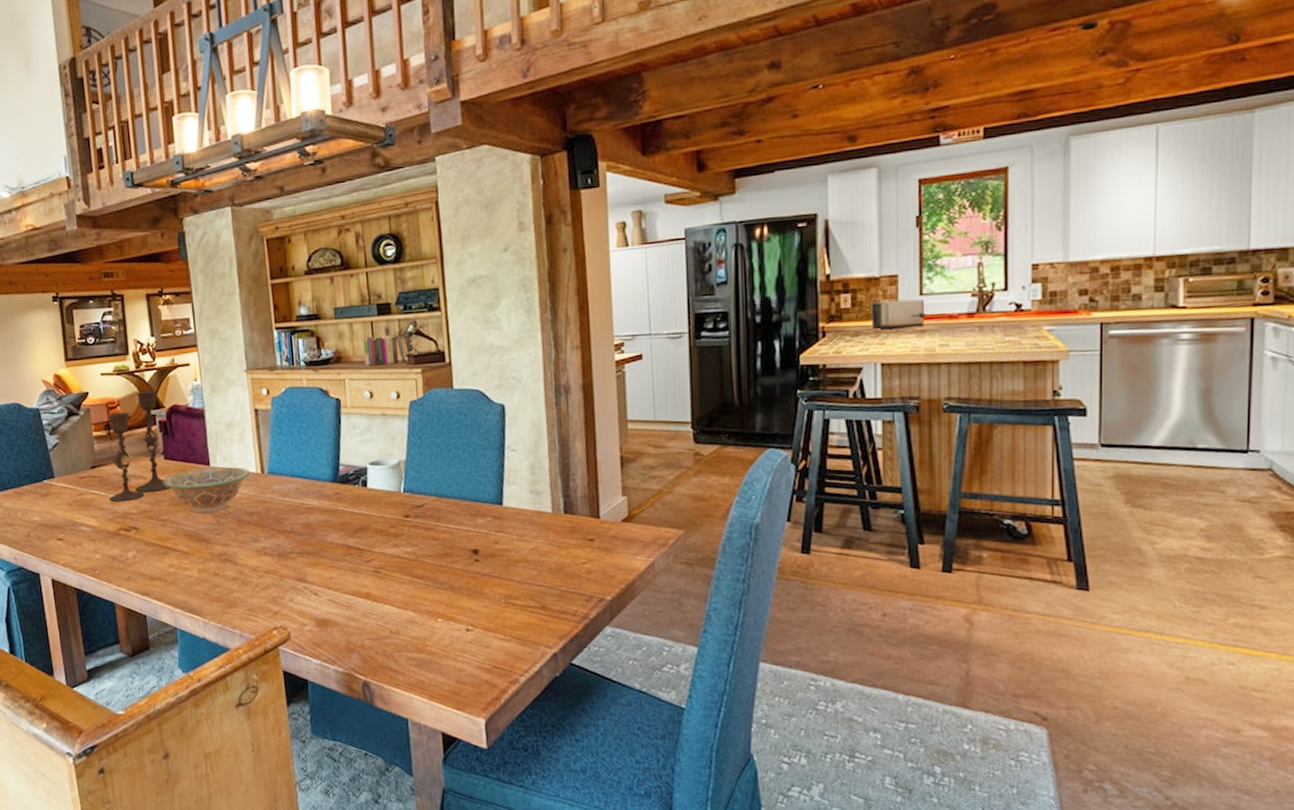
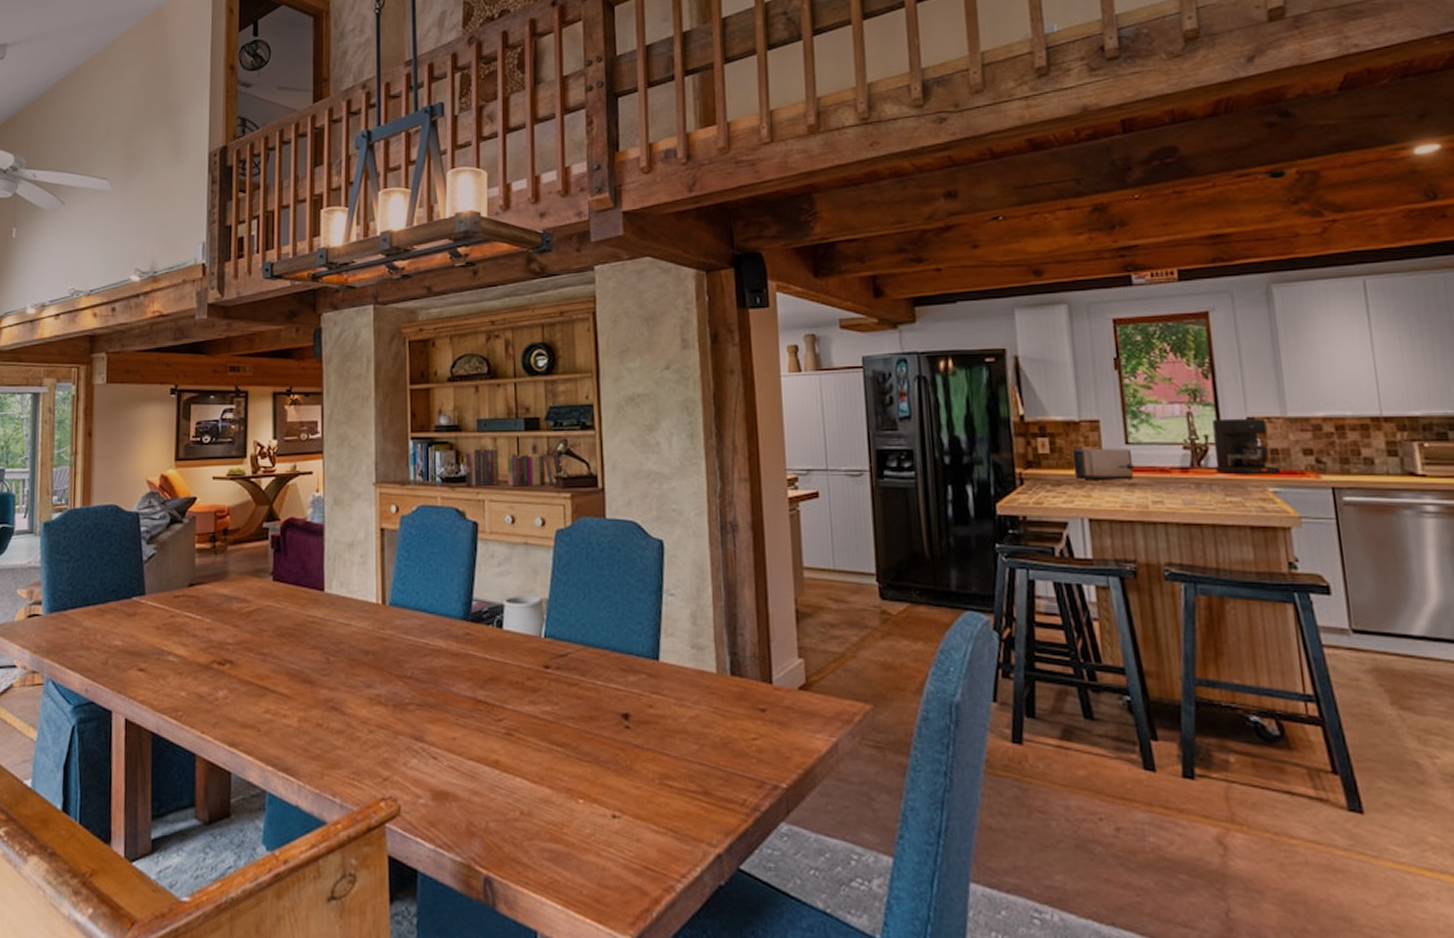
candlestick: present [108,390,171,503] -> none [204,500,277,629]
bowl: present [163,466,250,513] -> none [269,593,369,648]
books: none [325,333,357,368] -> present [465,448,499,486]
coffee maker: none [999,264,1057,317] -> present [1212,418,1281,475]

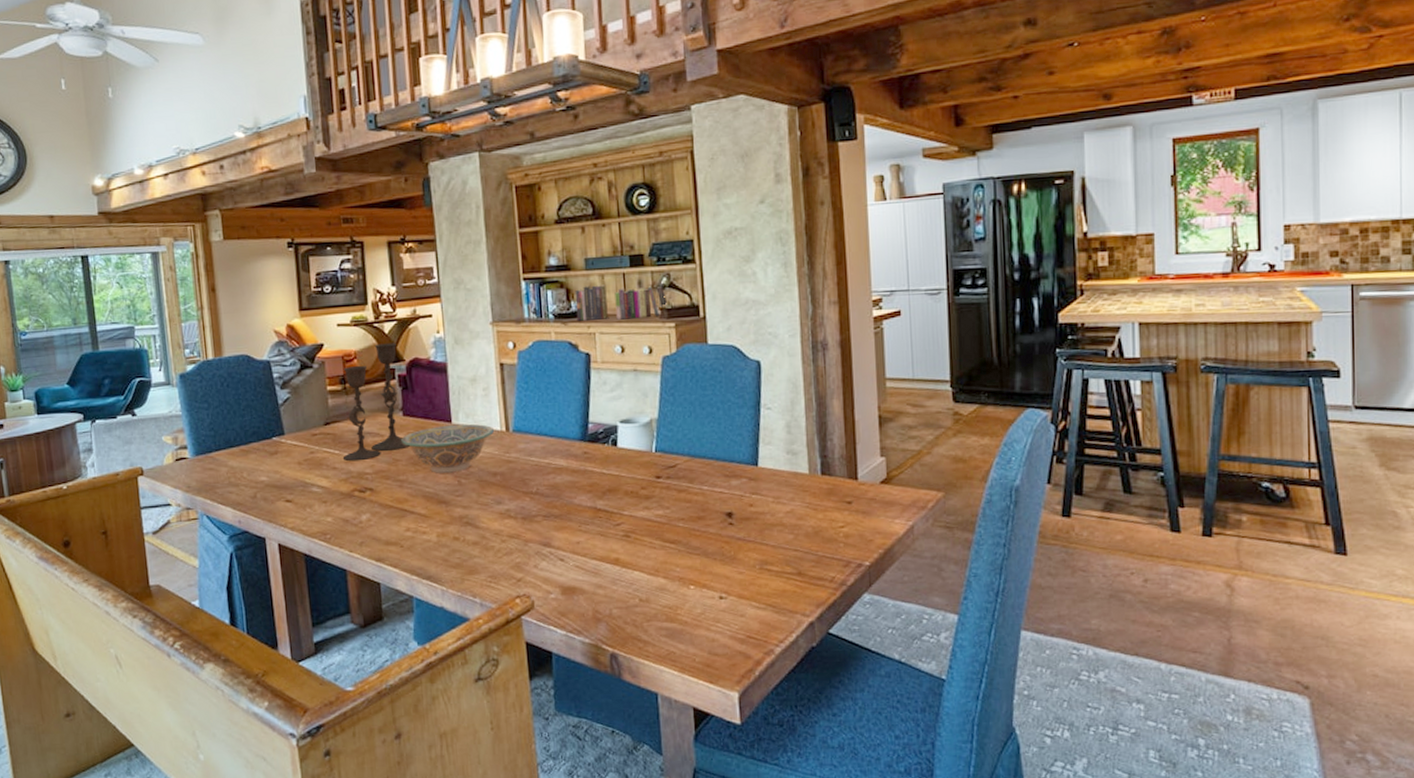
candlestick: none [204,500,277,629] -> present [342,343,410,462]
bowl: none [269,593,369,648] -> present [401,423,494,473]
toaster: present [1072,447,1135,480] -> none [1128,257,1182,289]
coffee maker: present [1212,418,1281,475] -> none [1253,225,1309,277]

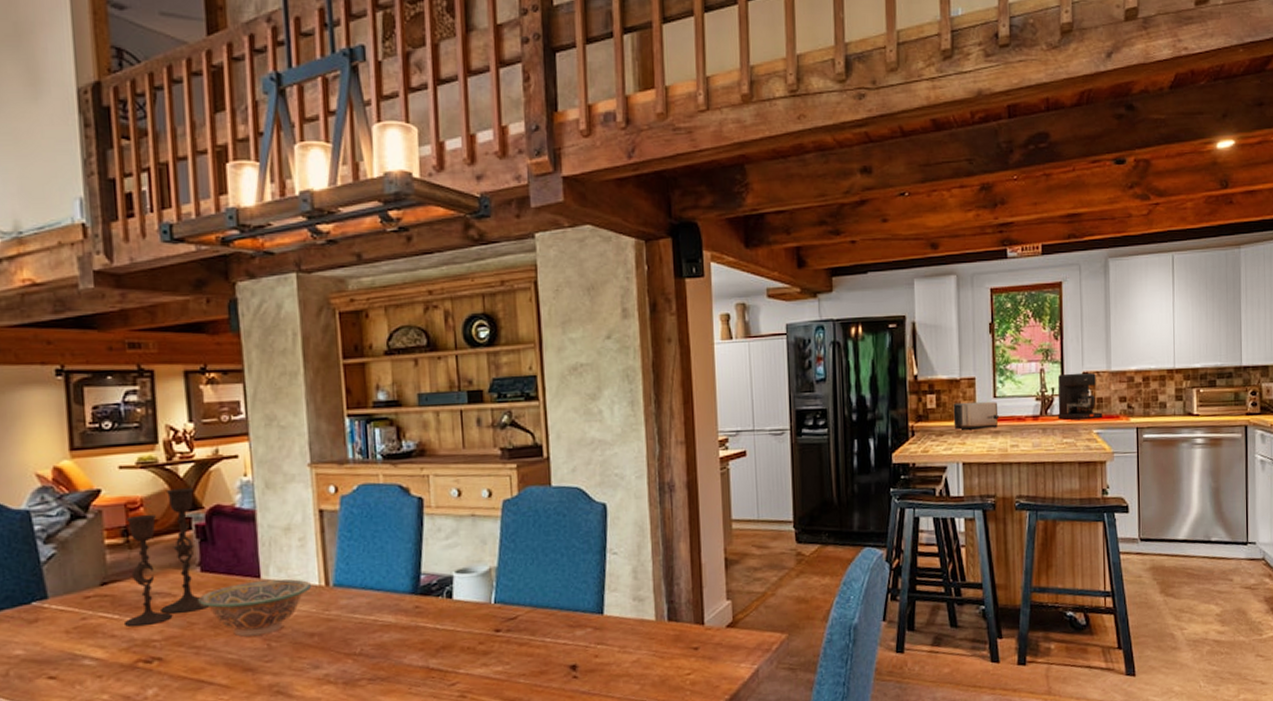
books: present [575,285,608,321] -> none [406,422,443,462]
books: present [615,285,667,320] -> none [451,424,508,461]
toaster: none [1128,257,1182,289] -> present [953,401,999,430]
coffee maker: none [1253,225,1309,277] -> present [1057,372,1103,420]

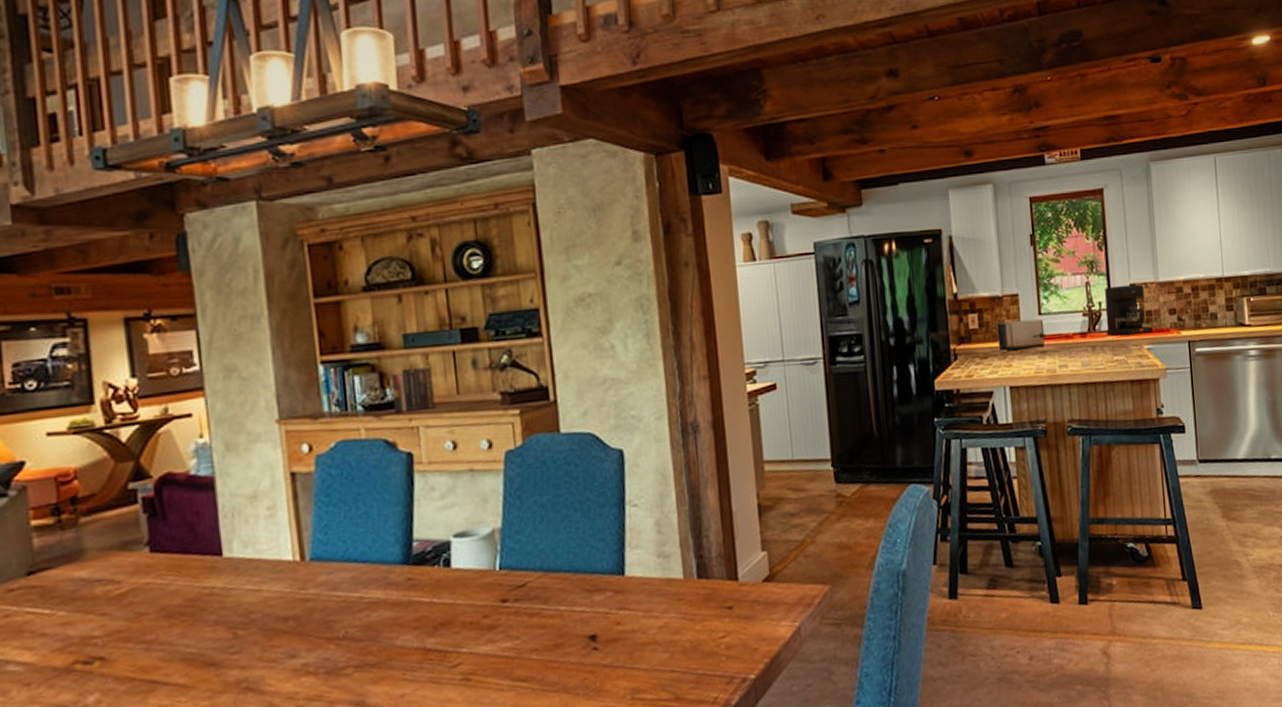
candlestick: present [123,487,209,628] -> none [56,454,161,624]
bowl: present [198,578,311,637] -> none [147,554,283,626]
books: none [406,422,443,462] -> present [390,366,435,413]

